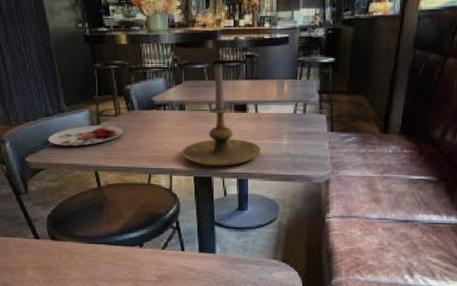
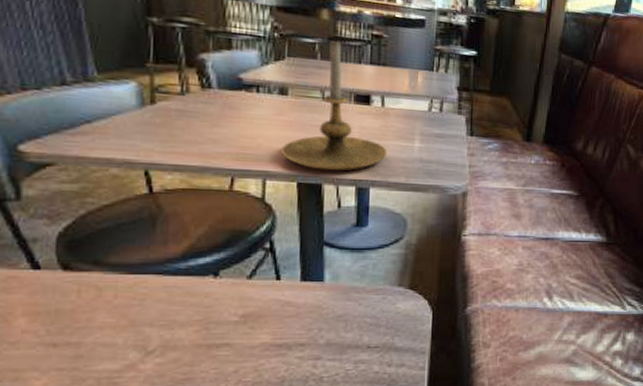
plate: present [48,125,124,146] -> none [63,104,194,133]

